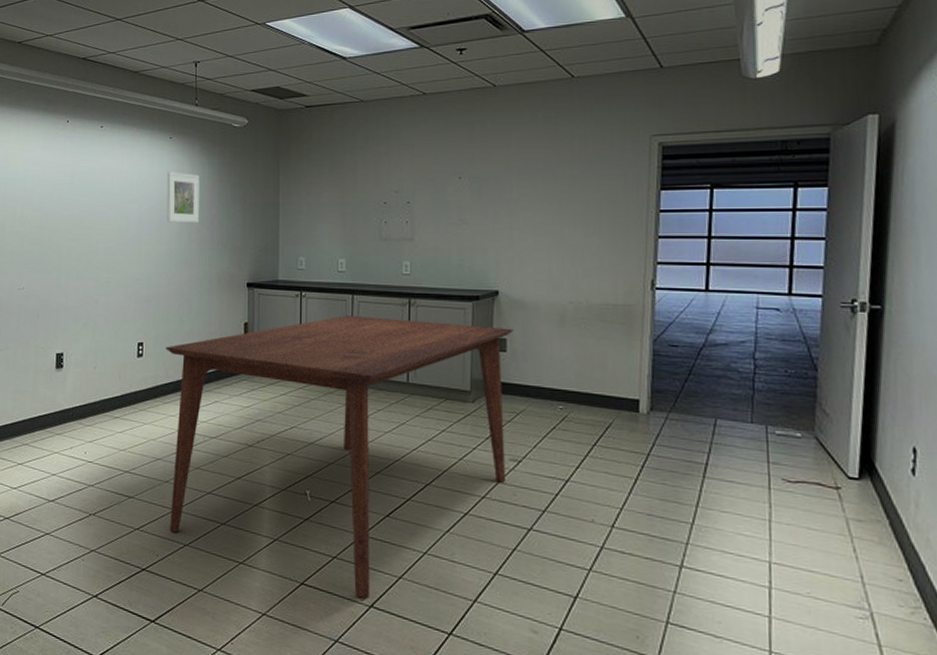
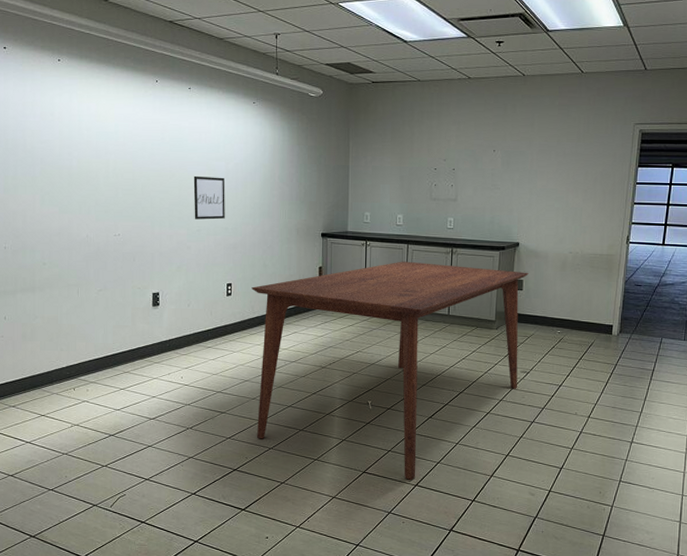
wall art: none [103,221,138,270] -> present [193,175,225,220]
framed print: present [166,172,200,223] -> none [251,134,281,180]

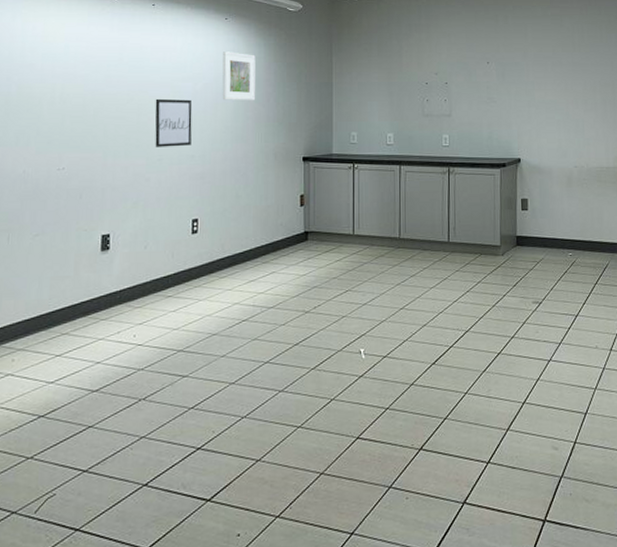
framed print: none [251,134,281,180] -> present [222,51,256,100]
dining table: present [251,261,529,480] -> none [221,184,533,443]

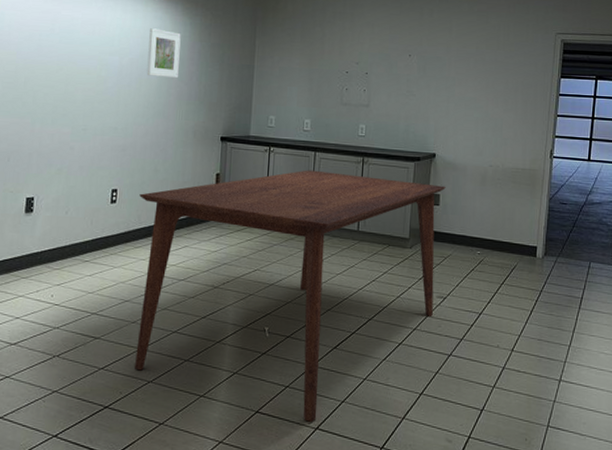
wall art: present [155,98,192,147] -> none [80,70,118,119]
dining table: none [221,184,533,443] -> present [135,170,446,422]

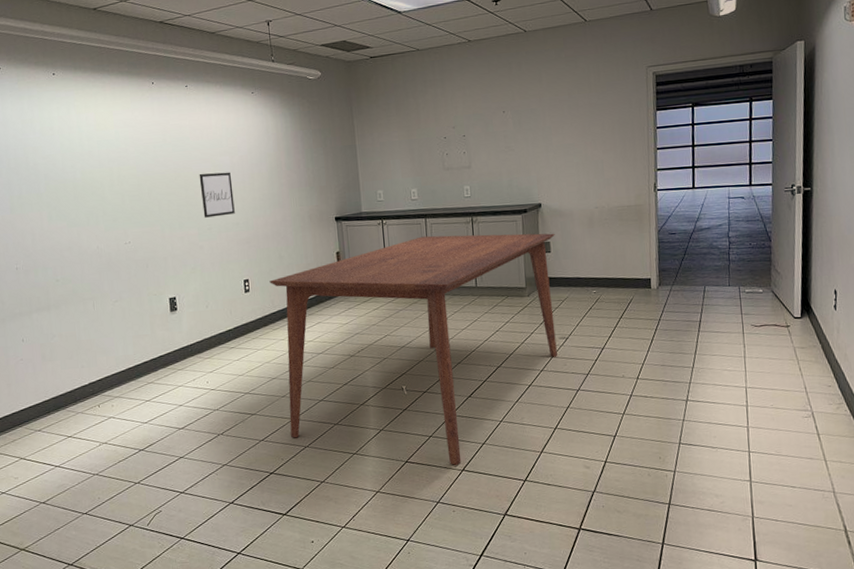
wall art: none [80,70,118,119] -> present [199,172,235,218]
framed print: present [146,28,181,78] -> none [253,124,288,170]

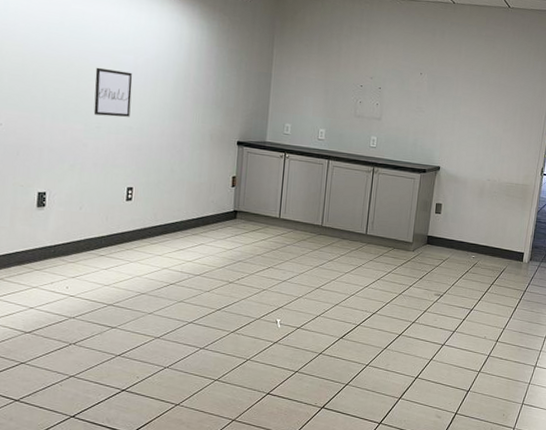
dining table: present [269,233,557,465] -> none [151,176,448,402]

